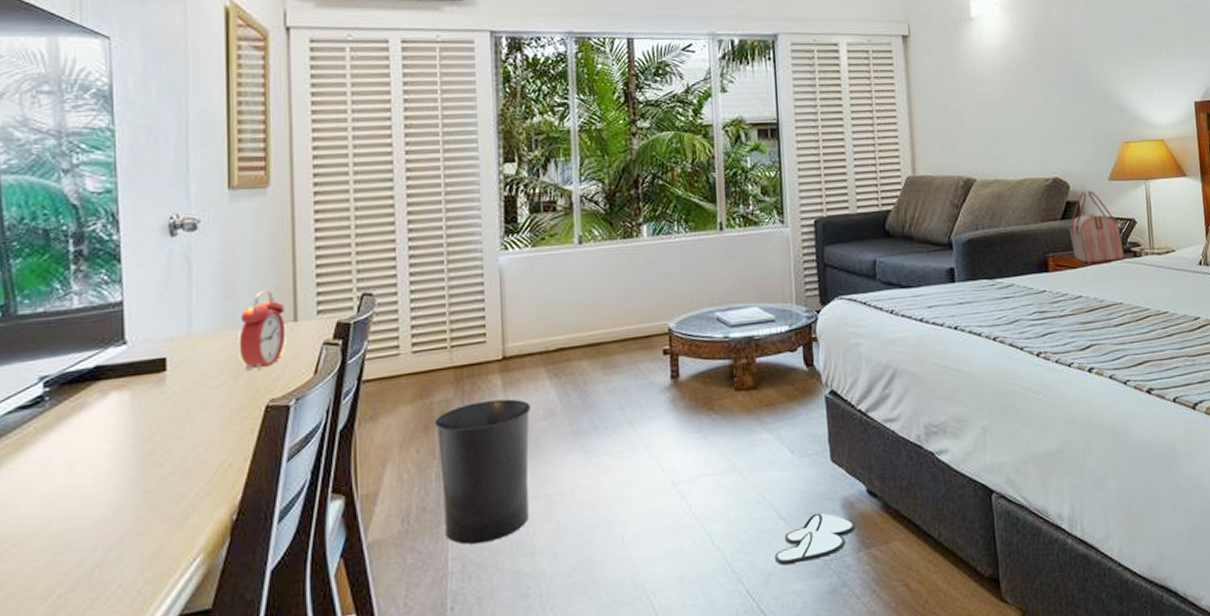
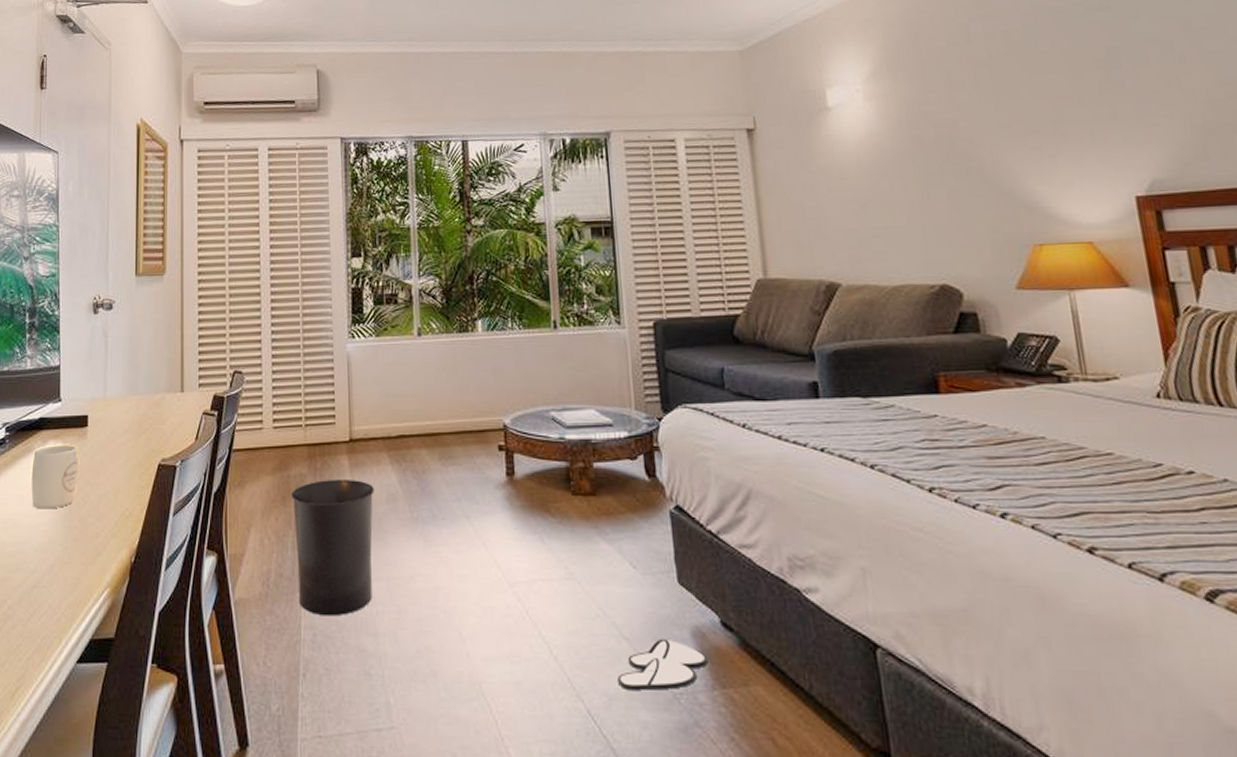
mug: none [85,394,155,475] -> present [31,445,79,509]
alarm clock: present [239,290,286,373] -> none [140,363,175,434]
handbag: present [1069,190,1124,264] -> none [965,300,1045,387]

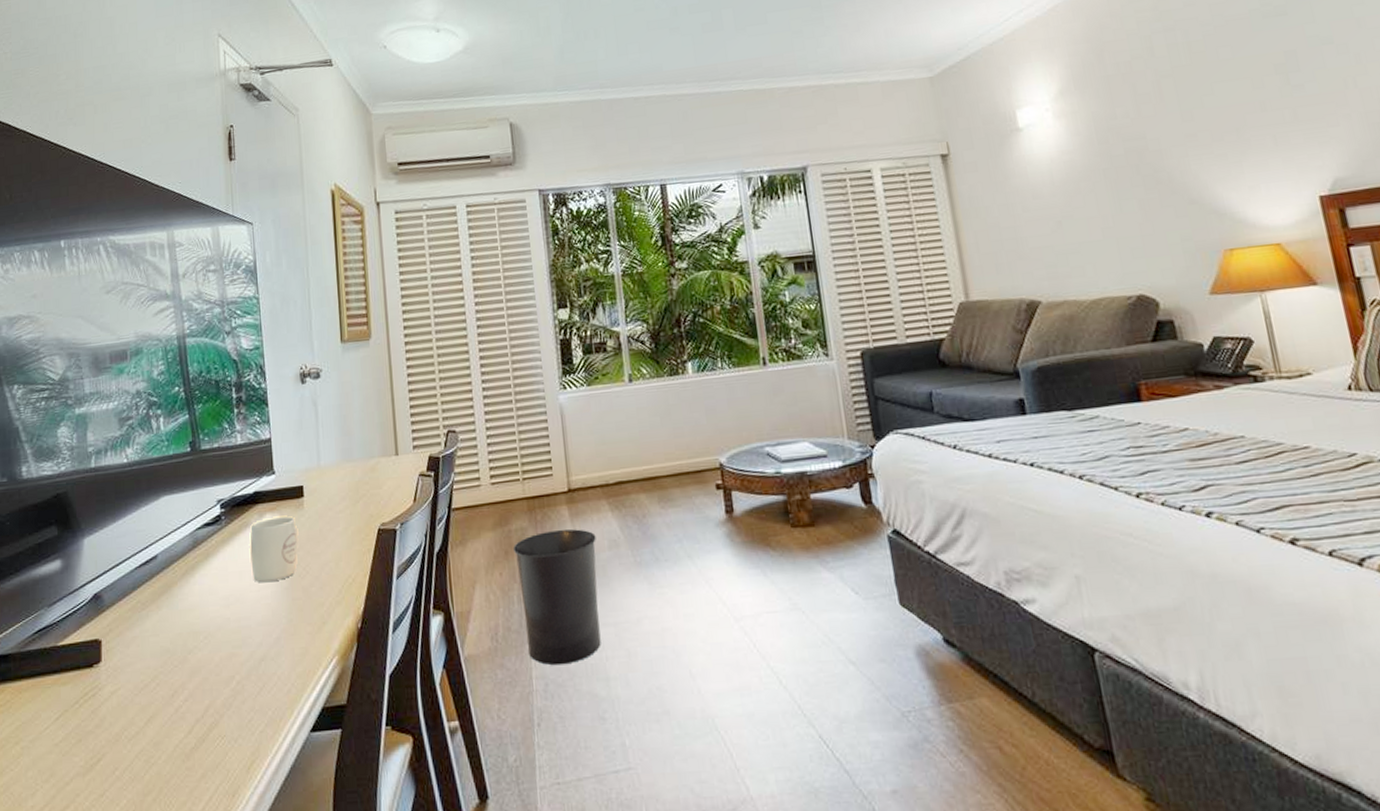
slippers: present [618,638,708,690] -> none [847,659,934,712]

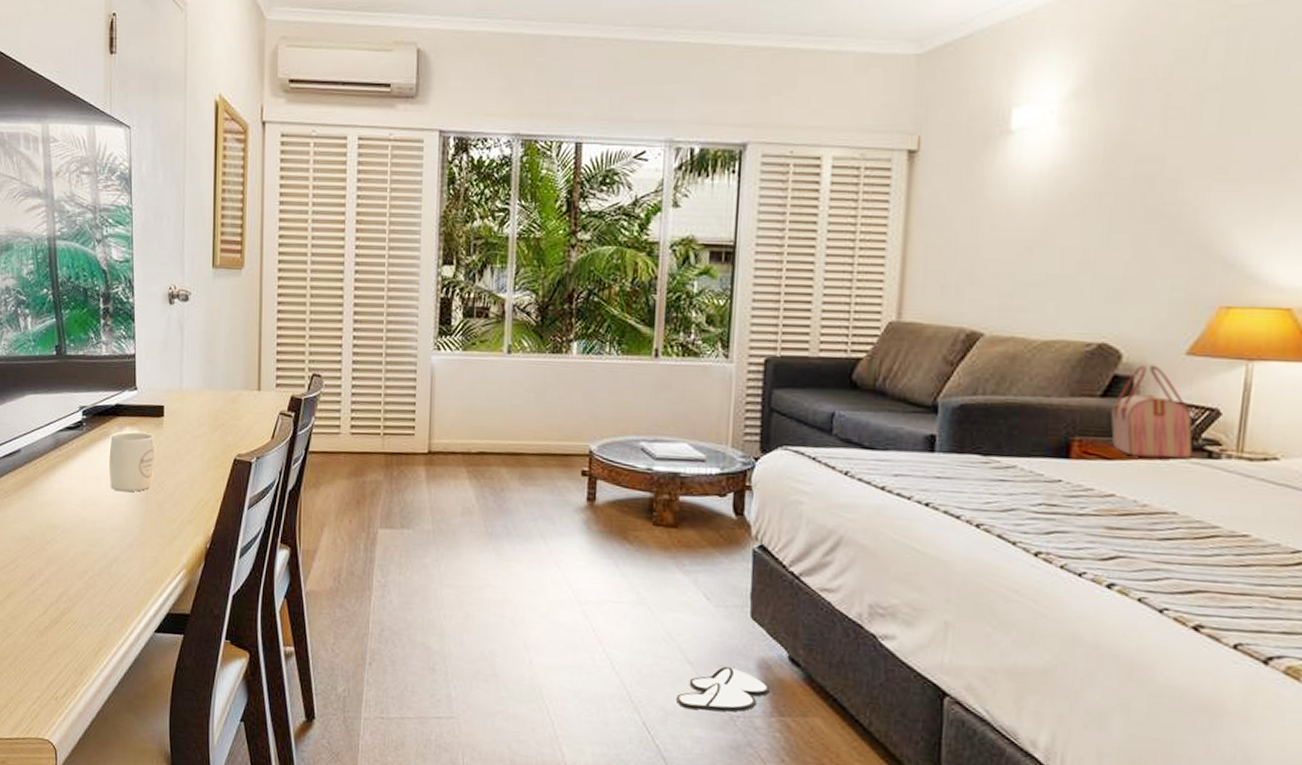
waste bin: present [512,529,601,666] -> none [365,488,450,615]
slippers: none [847,659,934,712] -> present [677,666,770,712]
handbag: none [1163,307,1241,391] -> present [1111,364,1193,460]

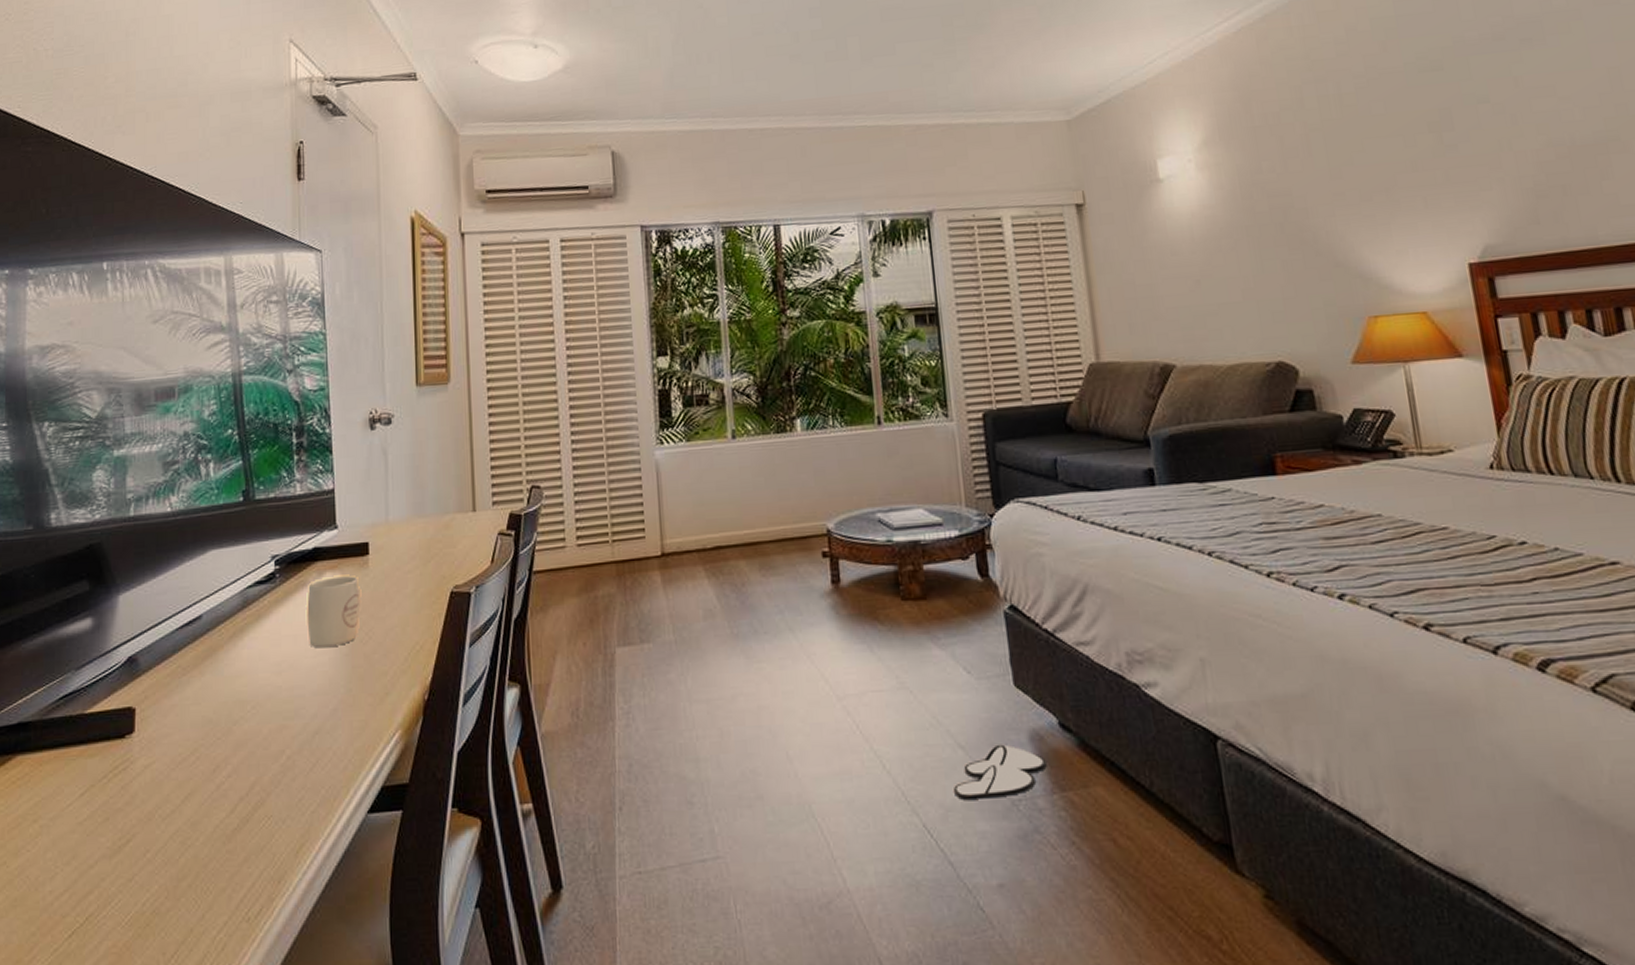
handbag: present [1111,364,1193,460] -> none [1301,376,1381,465]

